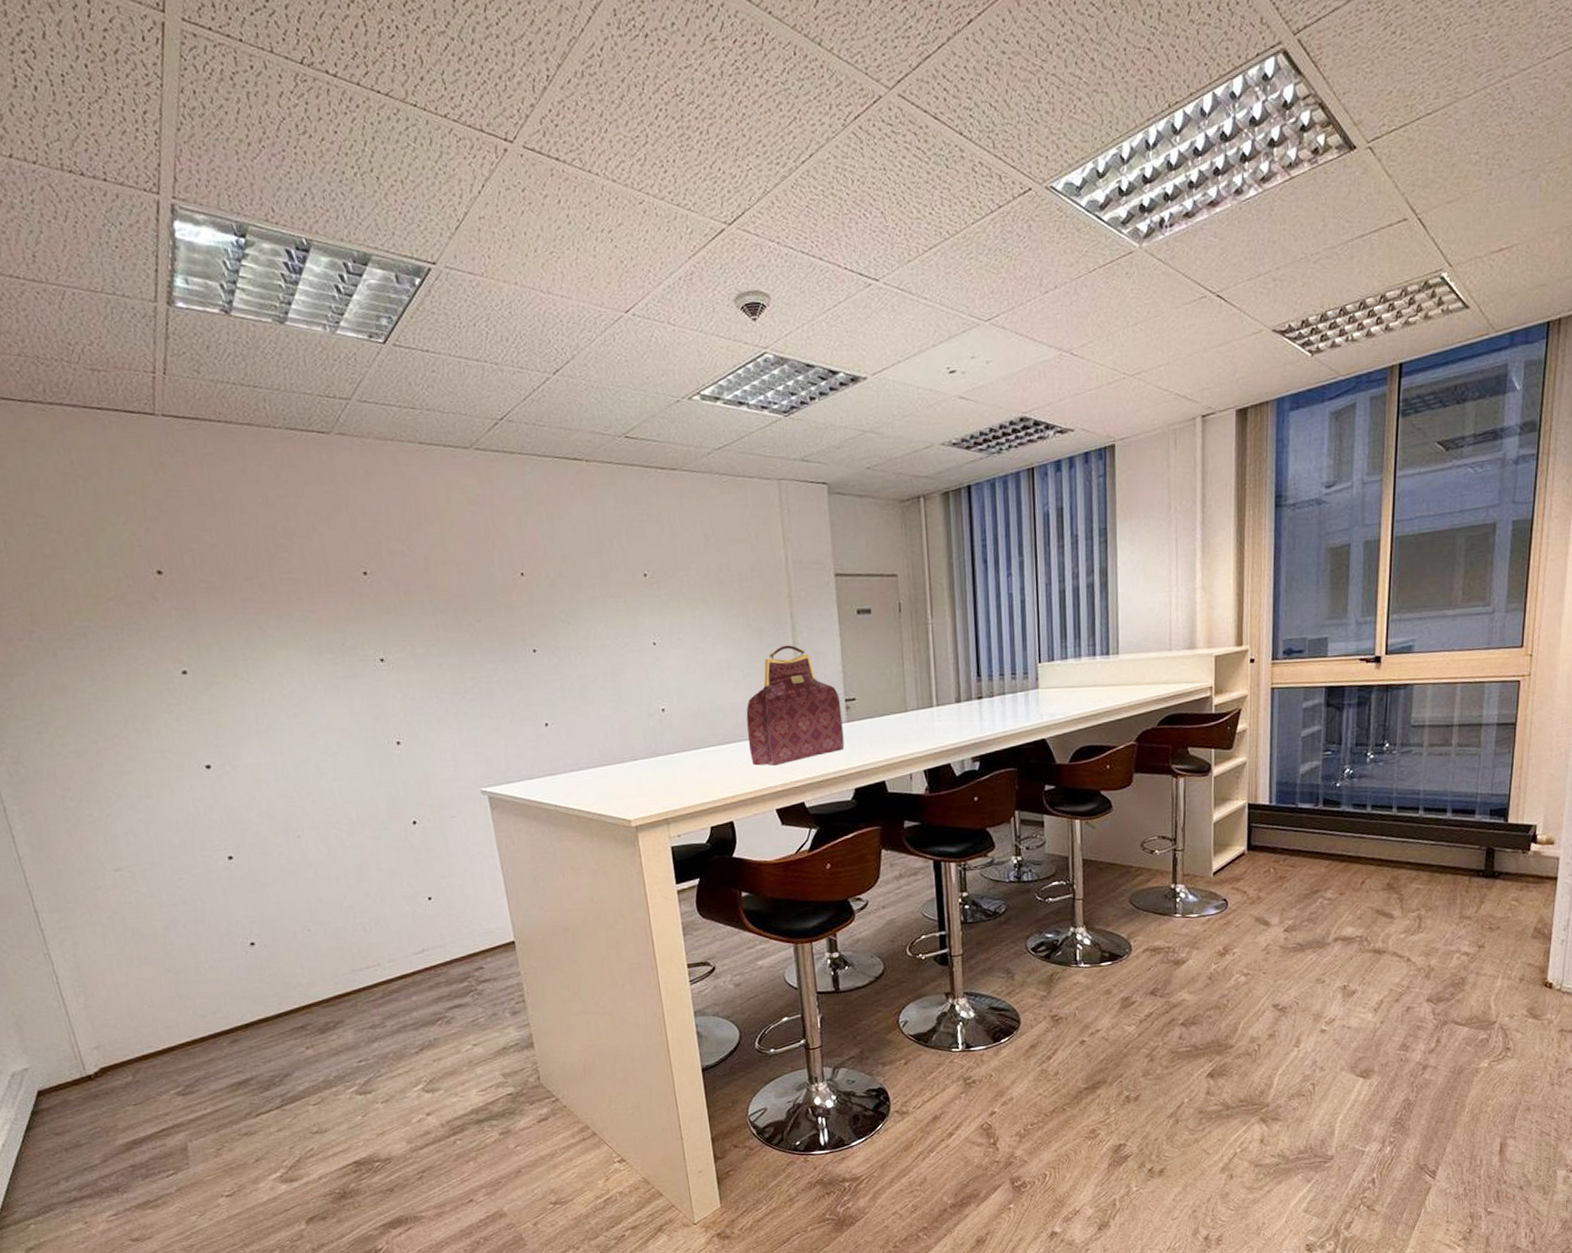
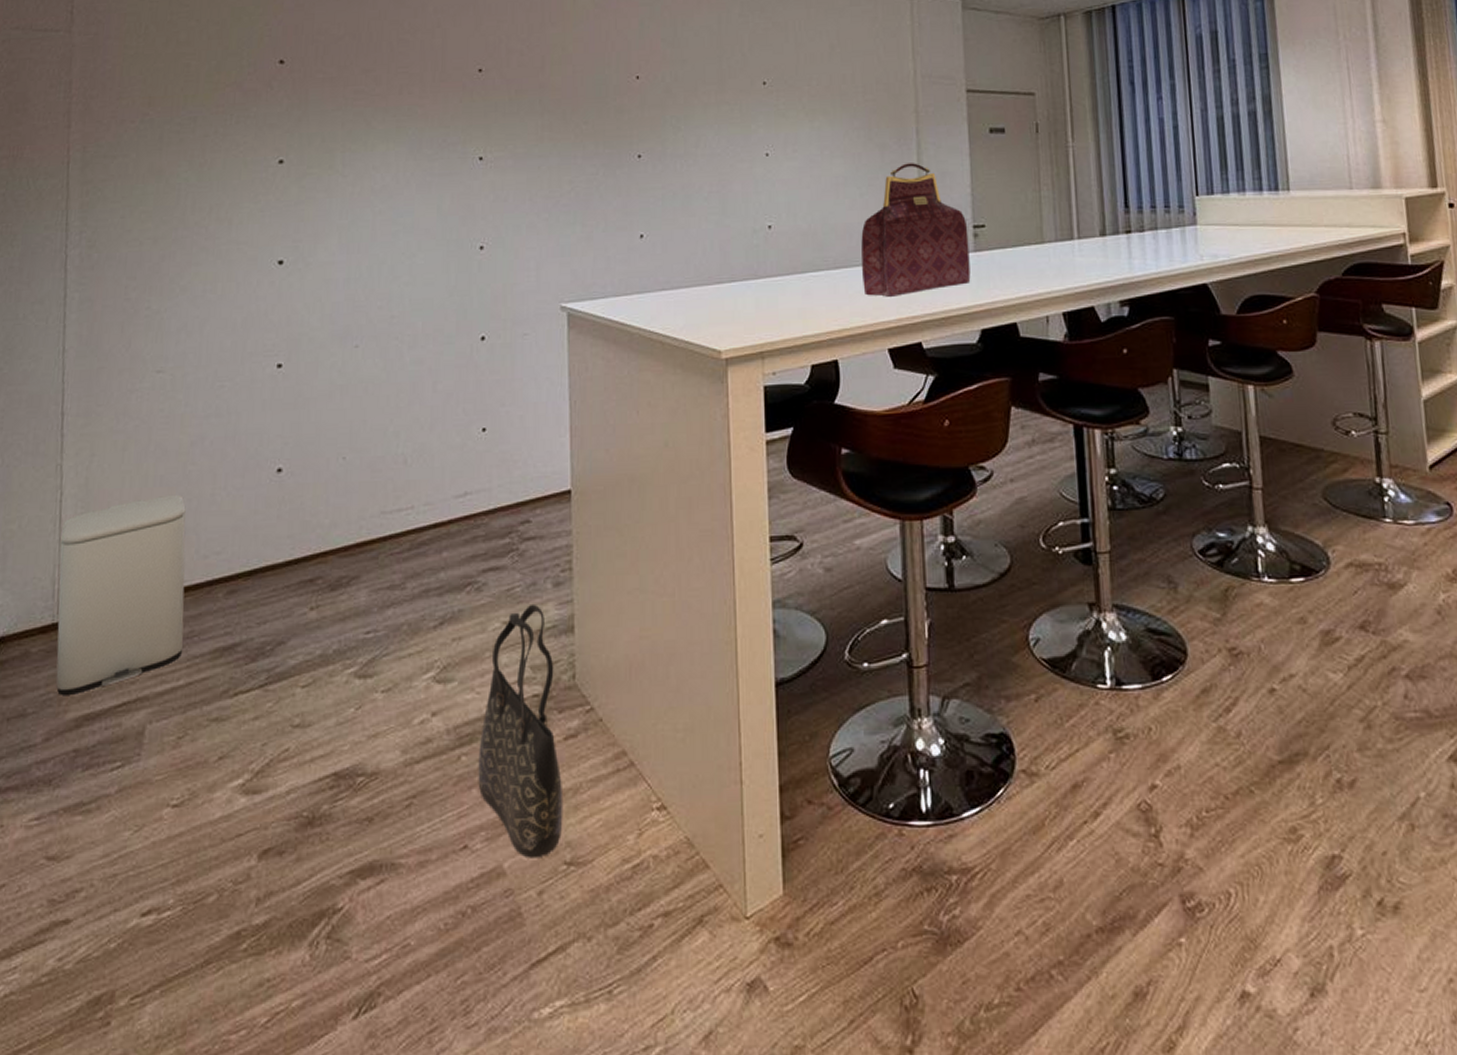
pedal bin: none [65,970,204,1129] -> present [56,494,186,695]
tote bag: none [468,1029,546,1203] -> present [478,603,564,858]

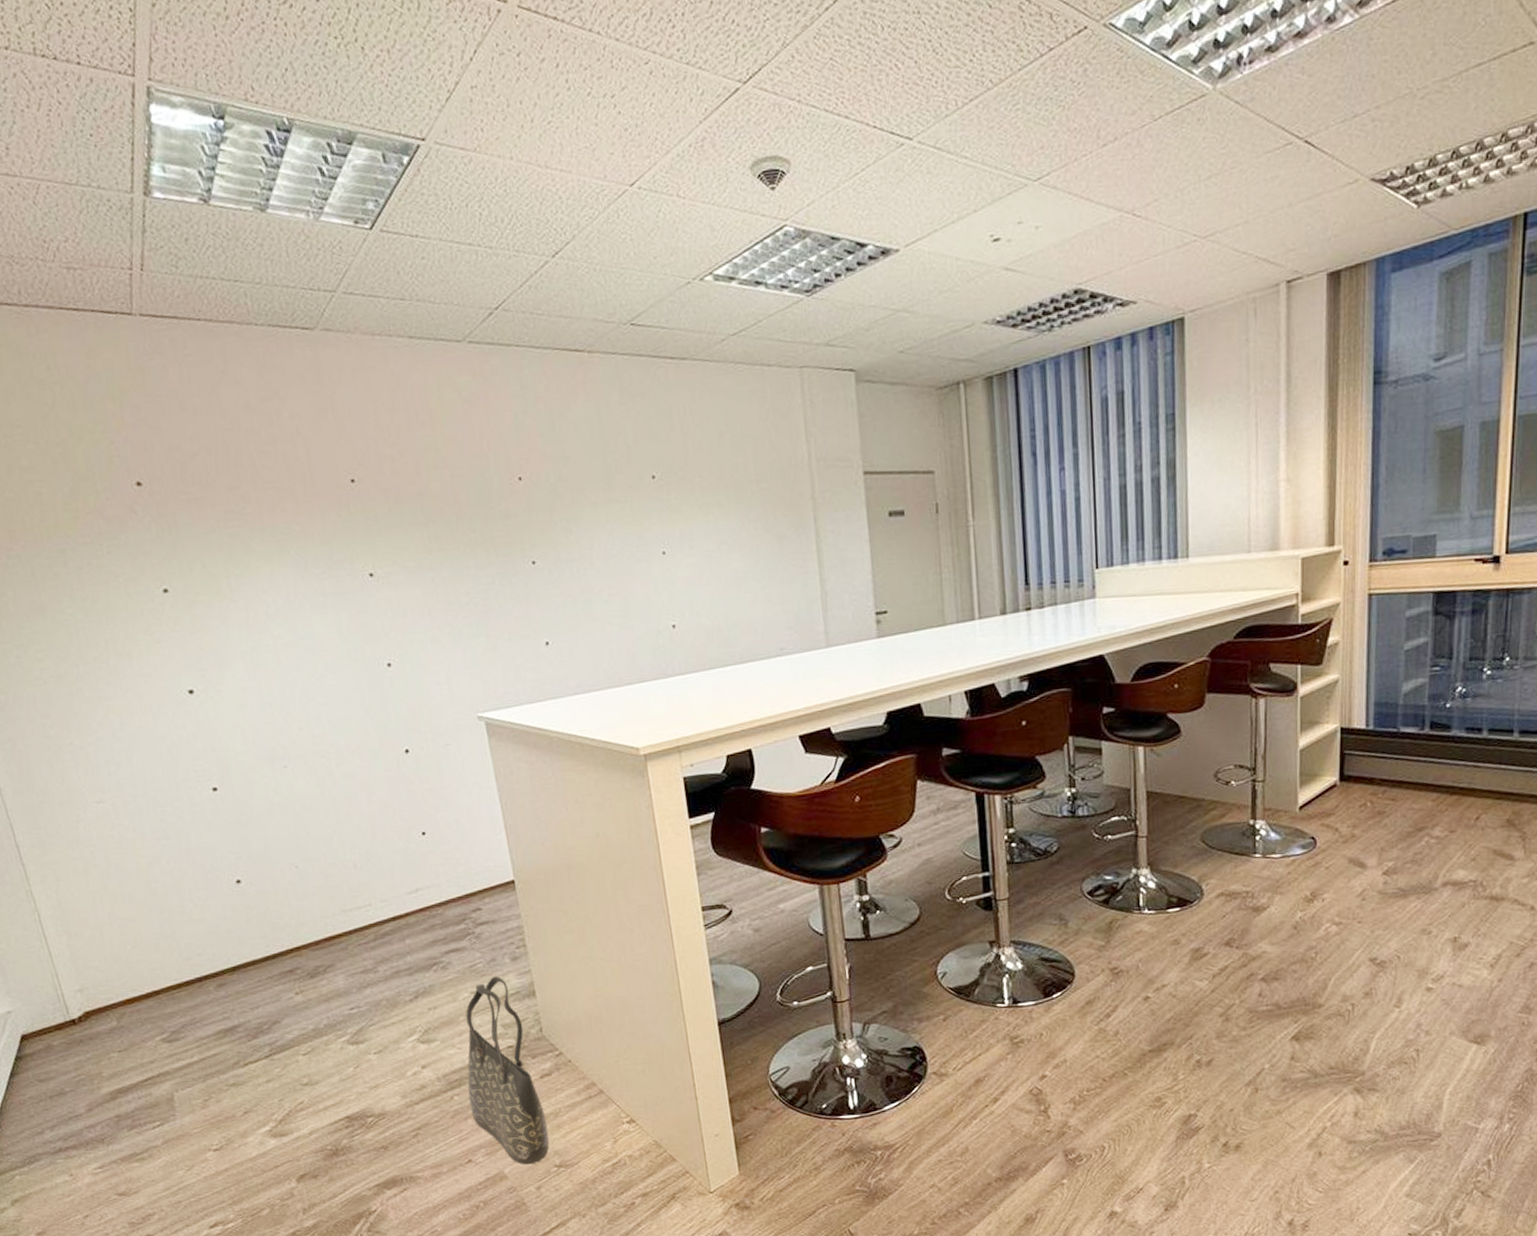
pedal bin: present [56,494,186,695] -> none [48,908,190,1076]
handbag: present [861,163,971,297] -> none [765,552,875,687]

